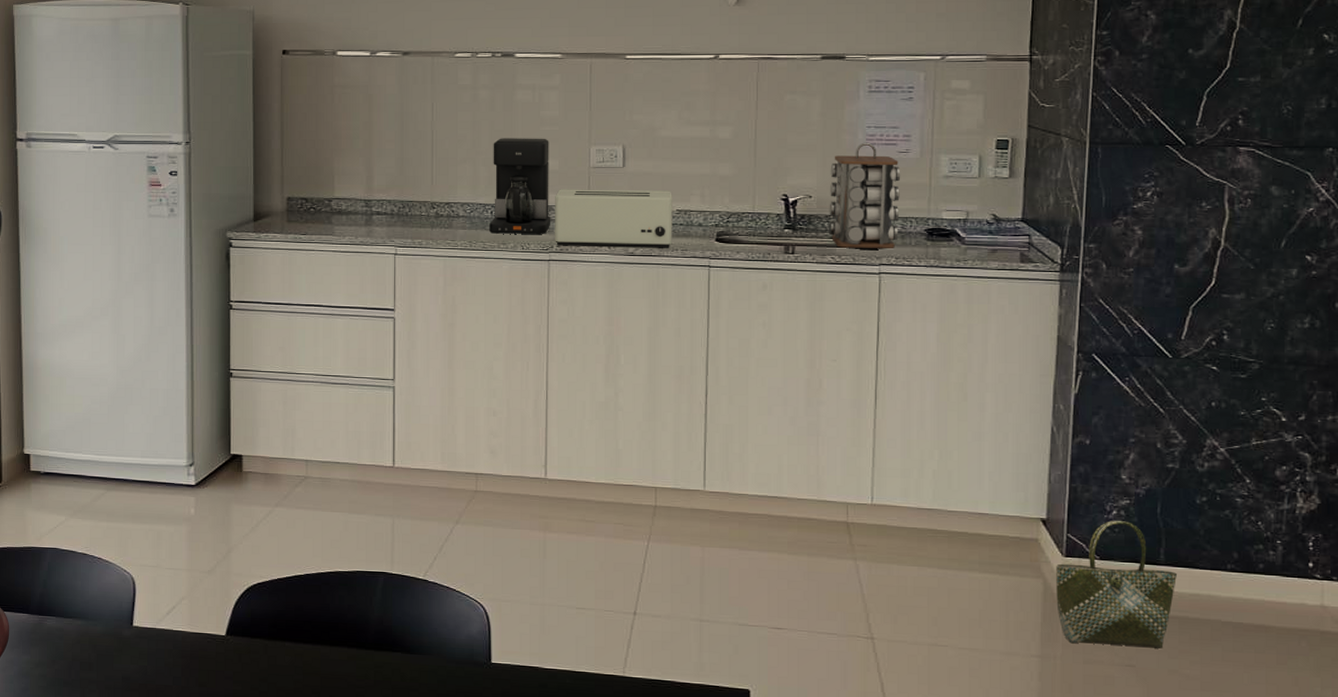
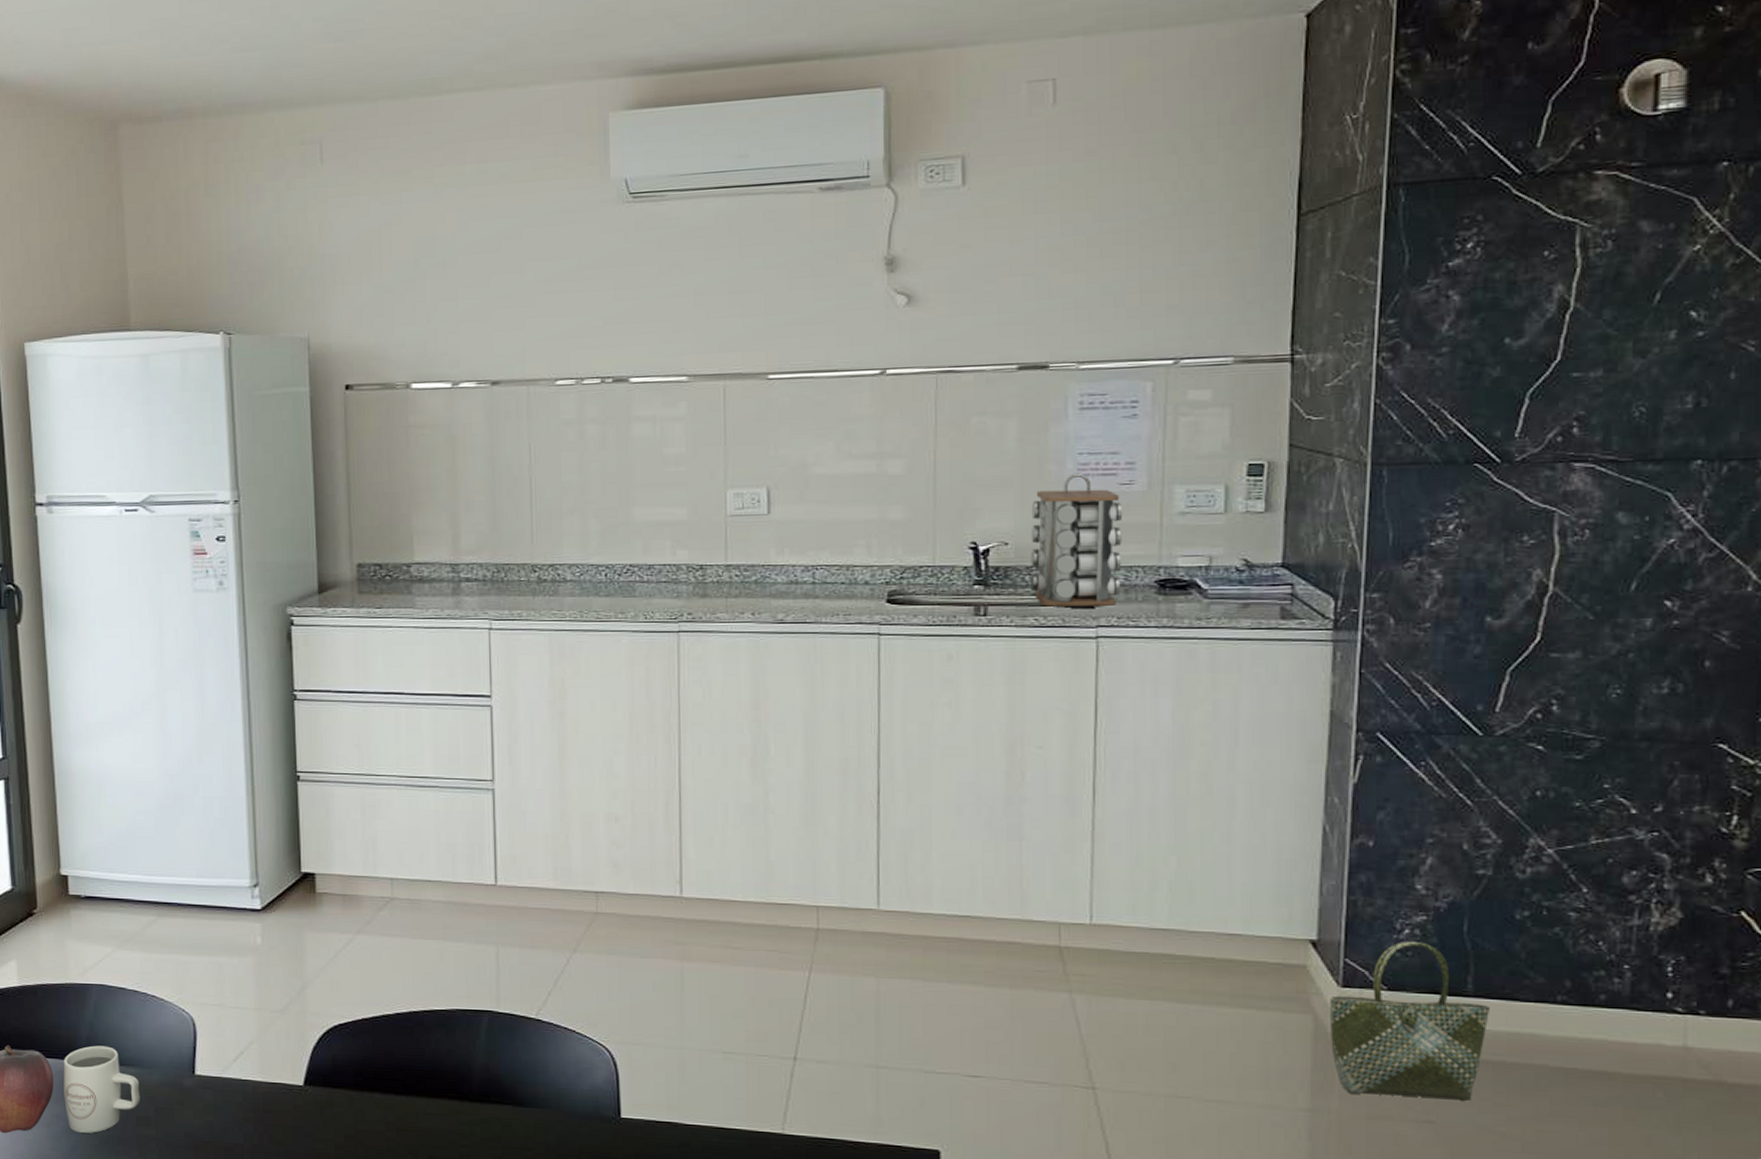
mug: none [18,601,84,677] -> present [63,1045,140,1133]
coffee maker: present [489,138,550,235] -> none [603,481,679,601]
toaster: present [555,189,677,249] -> none [684,541,837,615]

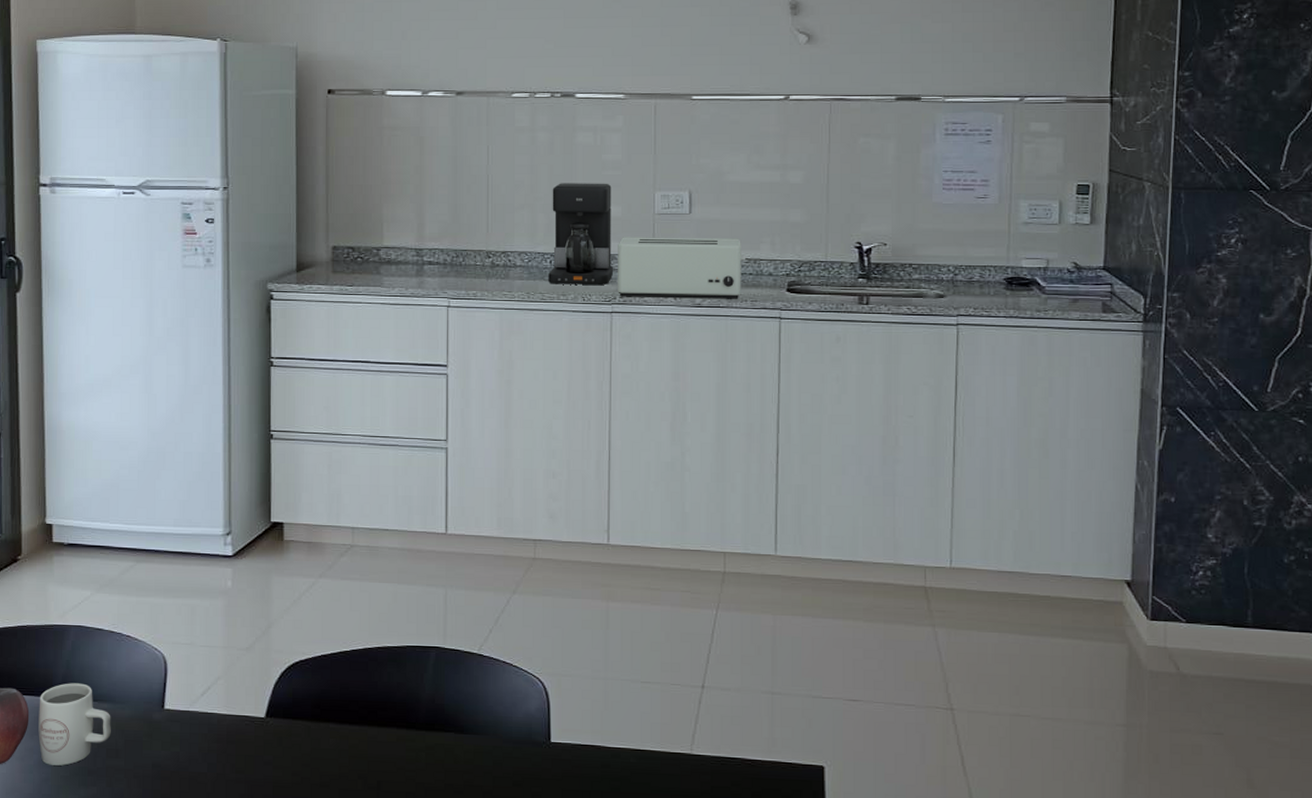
coffee maker: none [603,481,679,601] -> present [548,183,613,286]
toaster: none [684,541,837,615] -> present [618,237,746,300]
spice rack: present [1030,473,1123,608] -> none [904,187,979,299]
shopping bag: present [1330,942,1489,1101] -> none [1141,582,1265,715]

